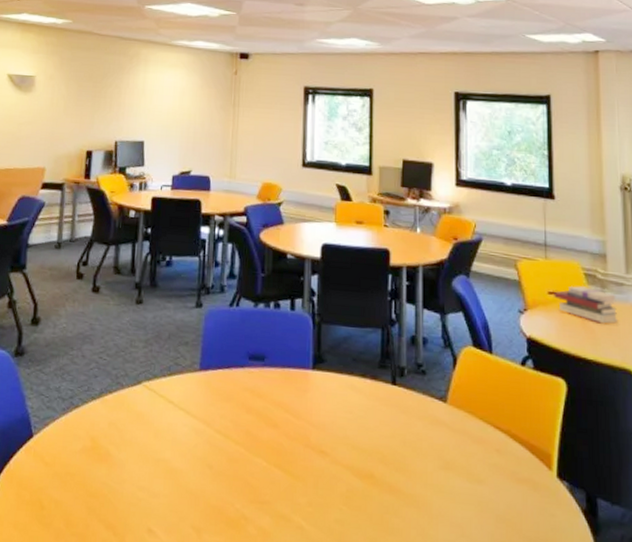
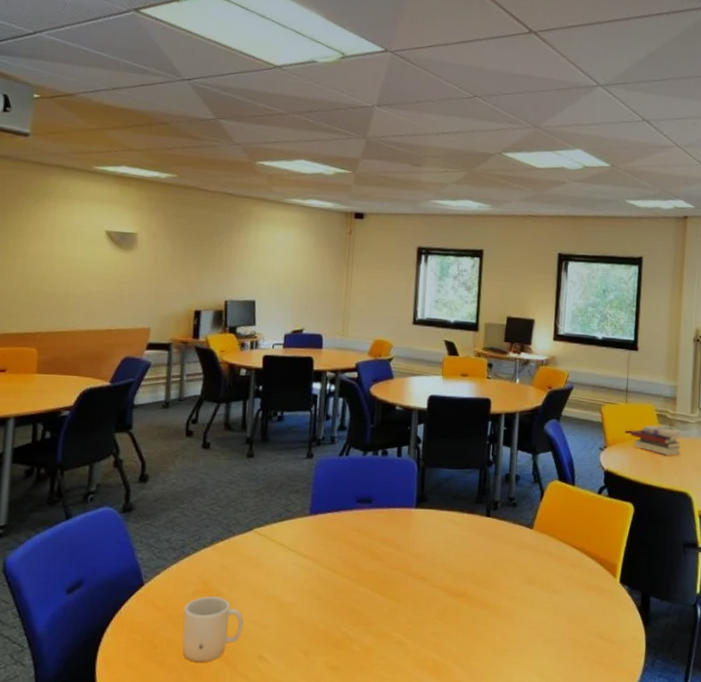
mug: none [69,454,132,531] -> present [182,595,244,662]

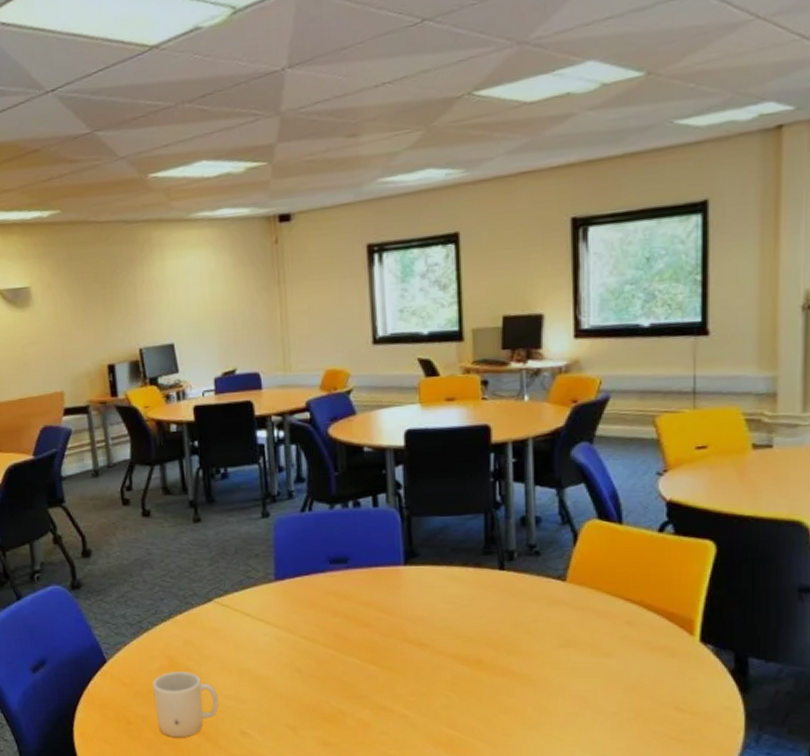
books: present [629,425,681,456] -> none [702,434,788,475]

